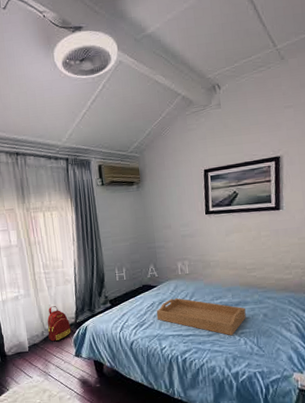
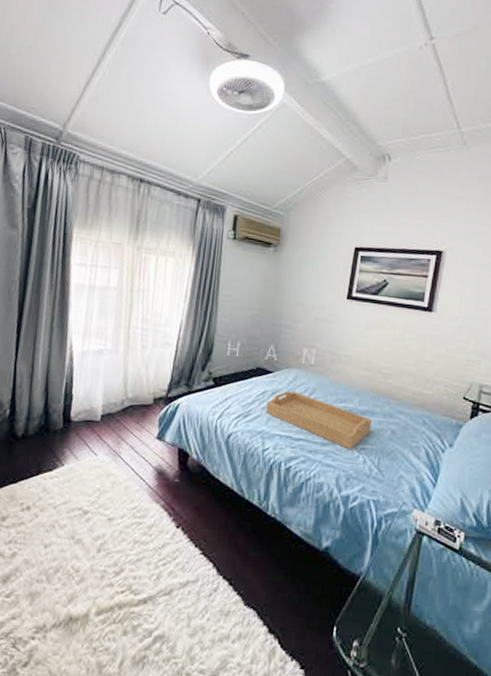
backpack: present [47,306,71,342] -> none [128,371,160,416]

